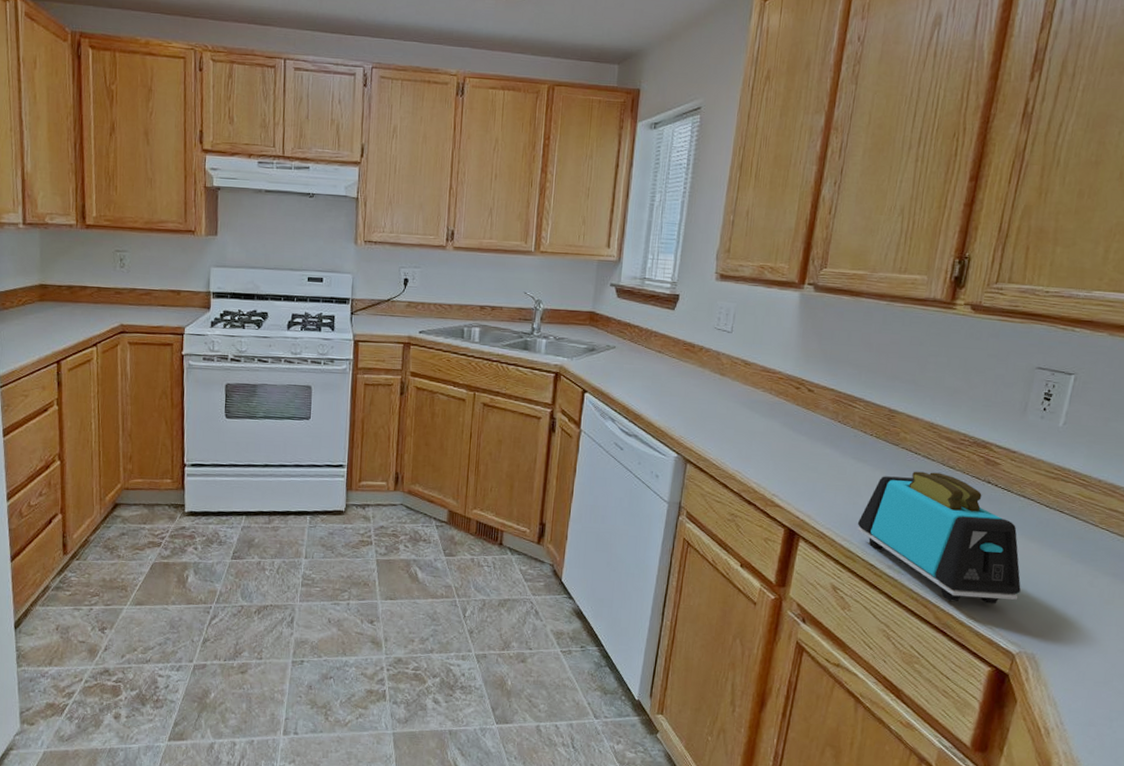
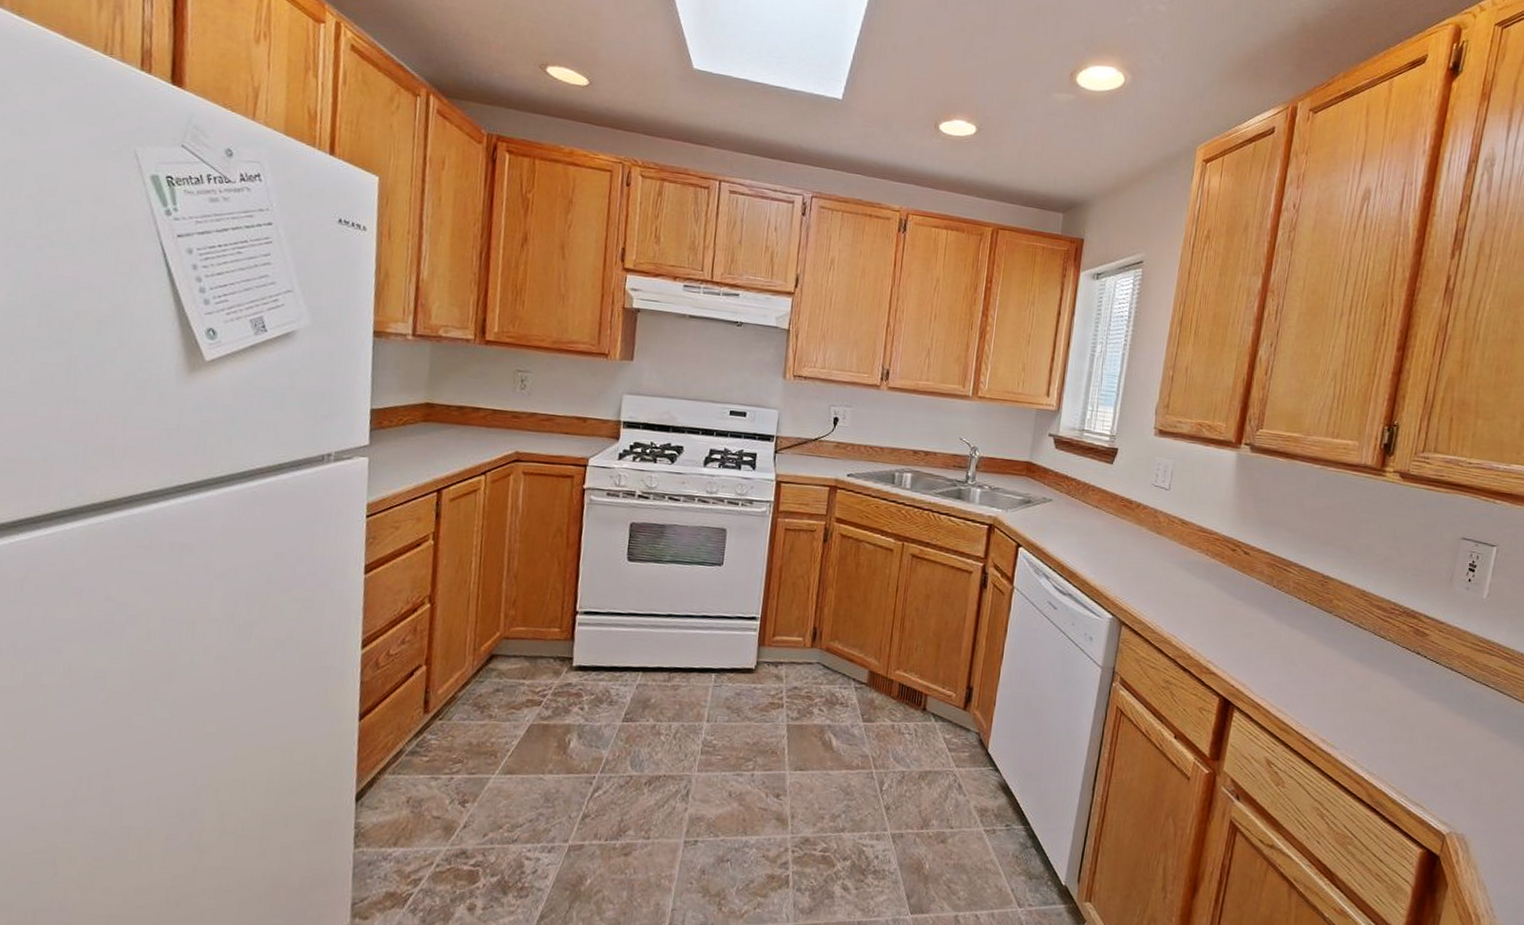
toaster: present [857,471,1021,604] -> none [1291,640,1450,781]

